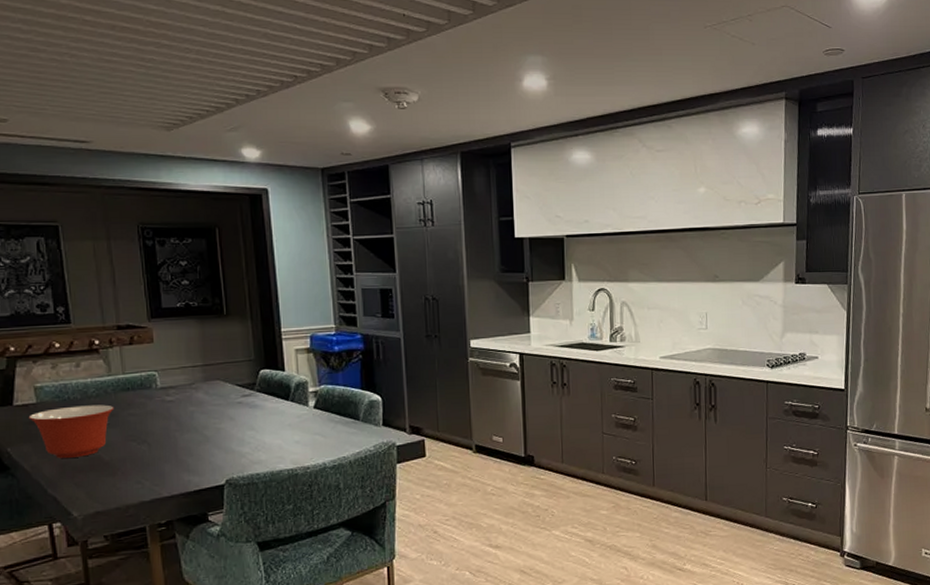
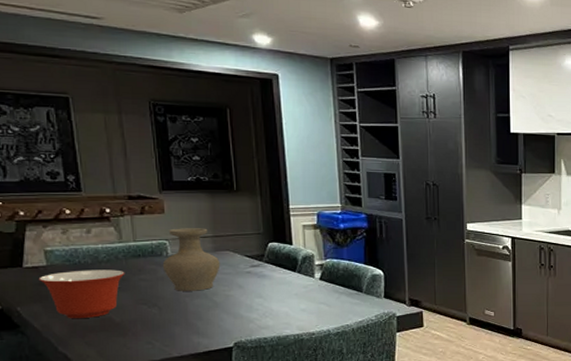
vase: none [151,357,211,426] -> present [162,228,221,291]

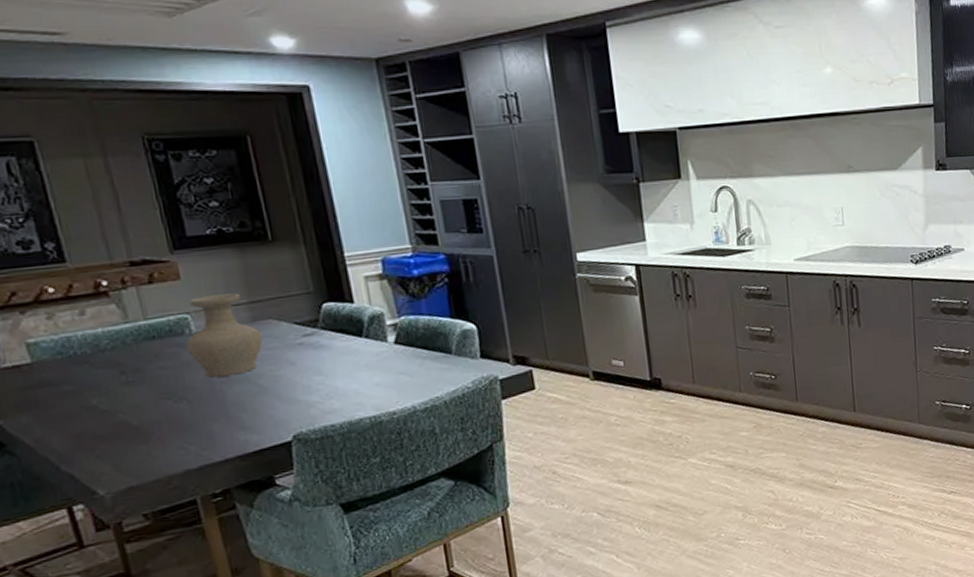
mixing bowl: present [38,269,125,319] -> none [23,358,138,428]

